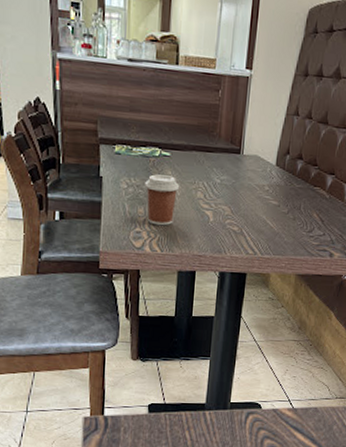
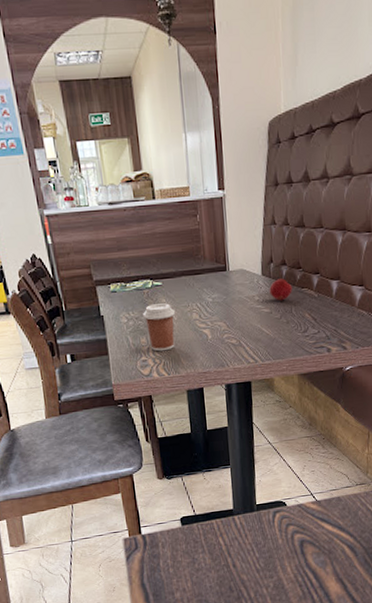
apple: none [281,172,305,196] -> present [269,278,292,301]

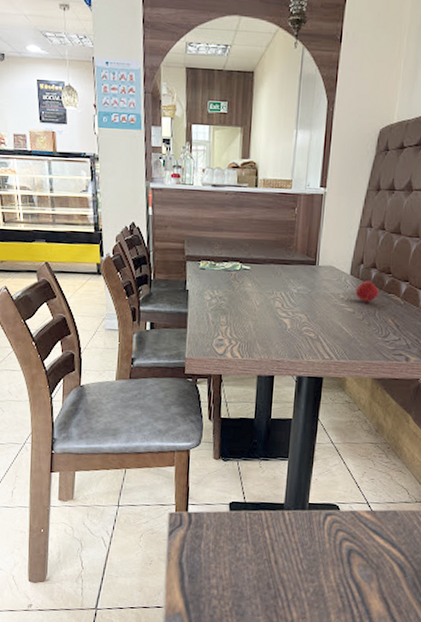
coffee cup: present [143,303,176,352] -> none [227,286,259,334]

